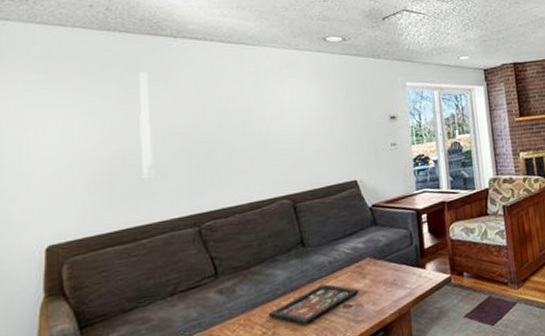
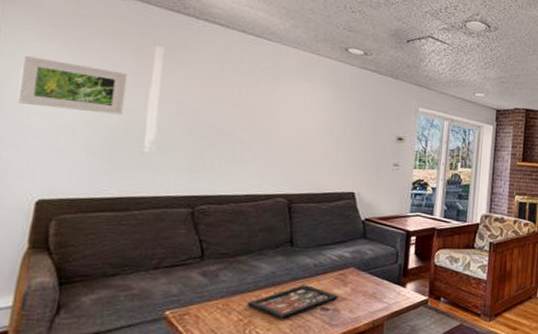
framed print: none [15,104,117,154] -> present [17,56,128,115]

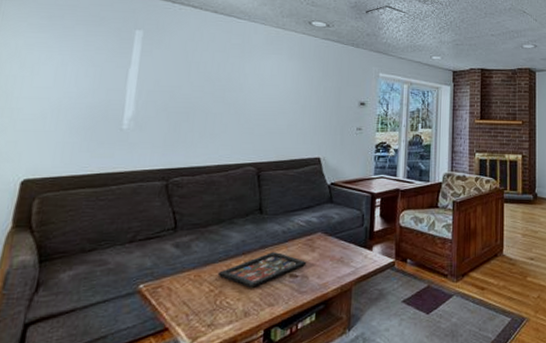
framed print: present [17,56,128,115] -> none [8,46,110,95]

